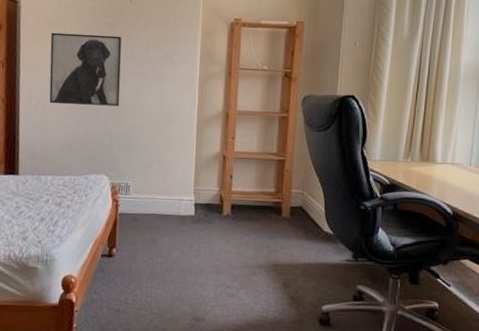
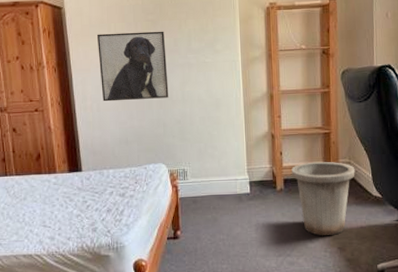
trash can: none [240,189,308,270] -> present [291,161,355,236]

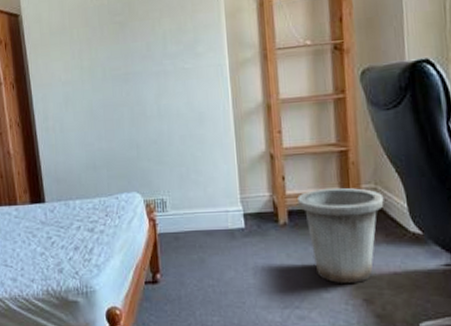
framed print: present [96,31,169,102] -> none [57,34,142,121]

